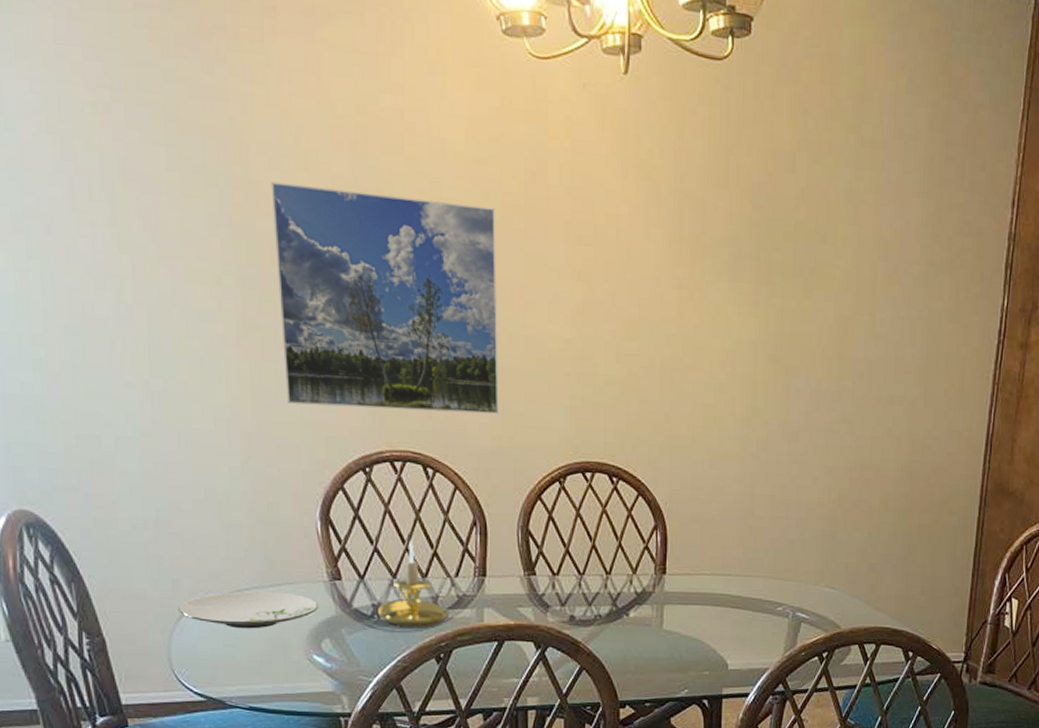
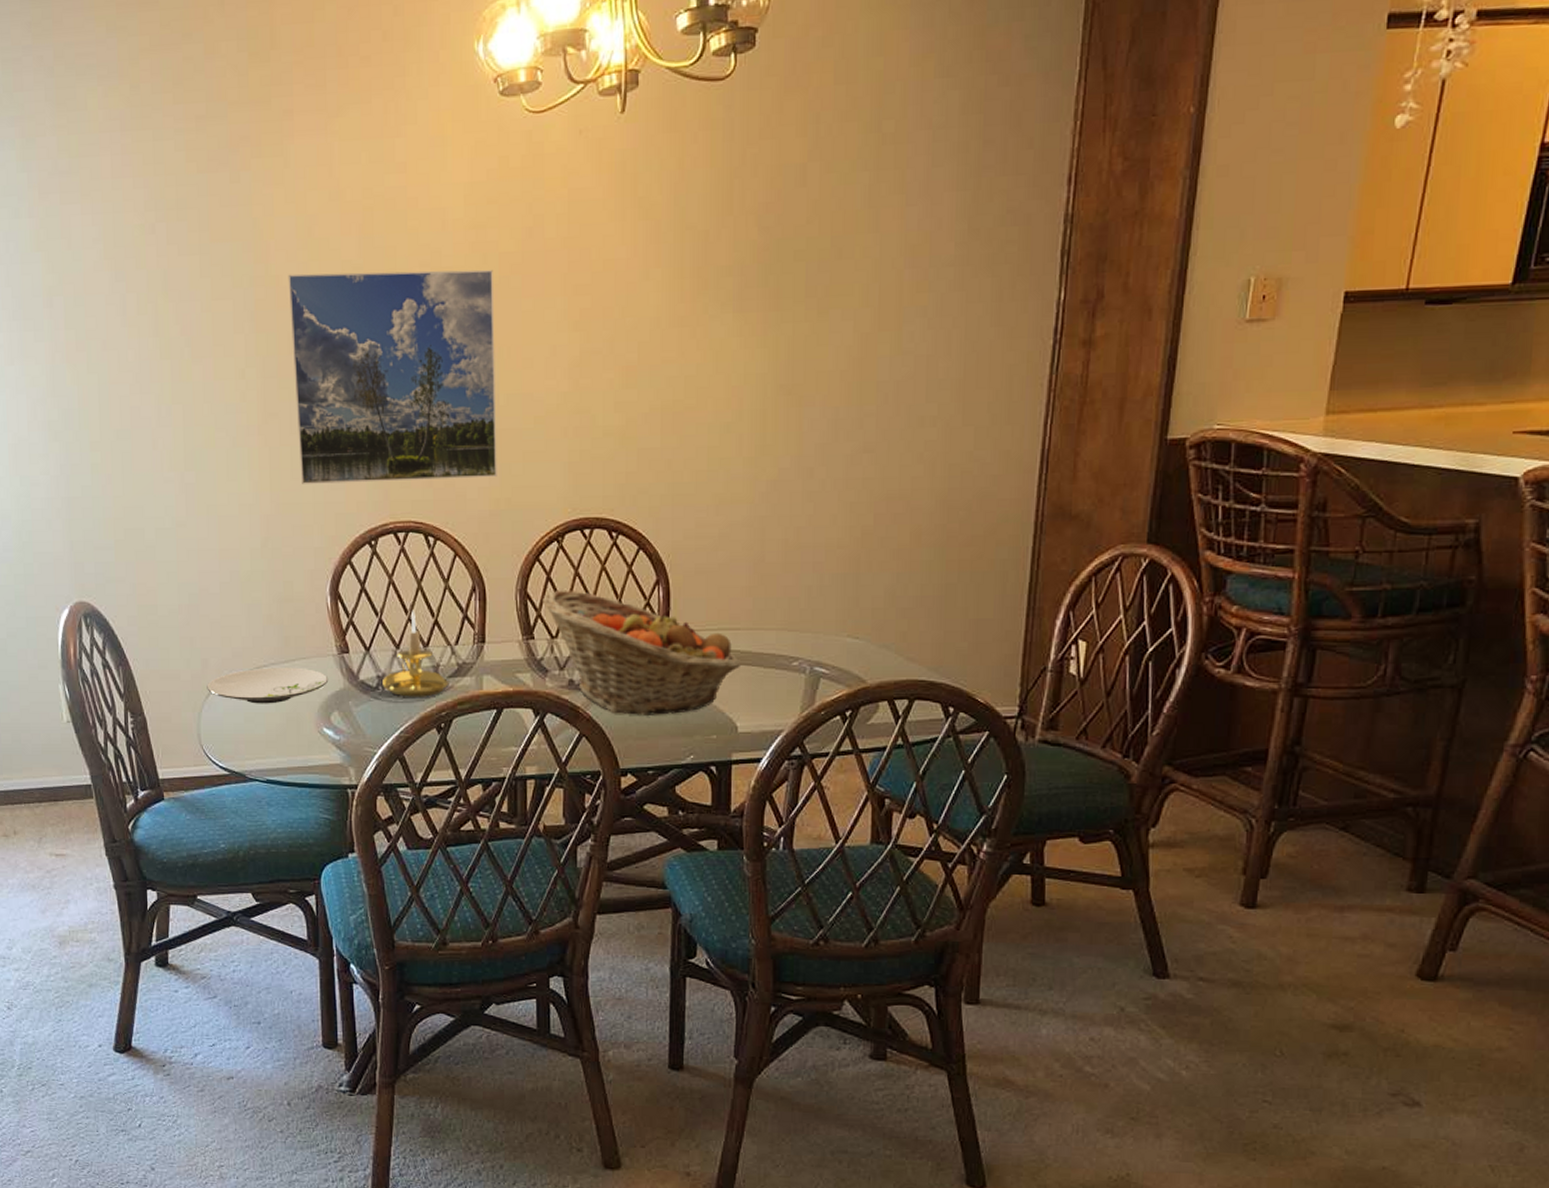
fruit basket: none [543,529,731,652] -> present [541,590,740,715]

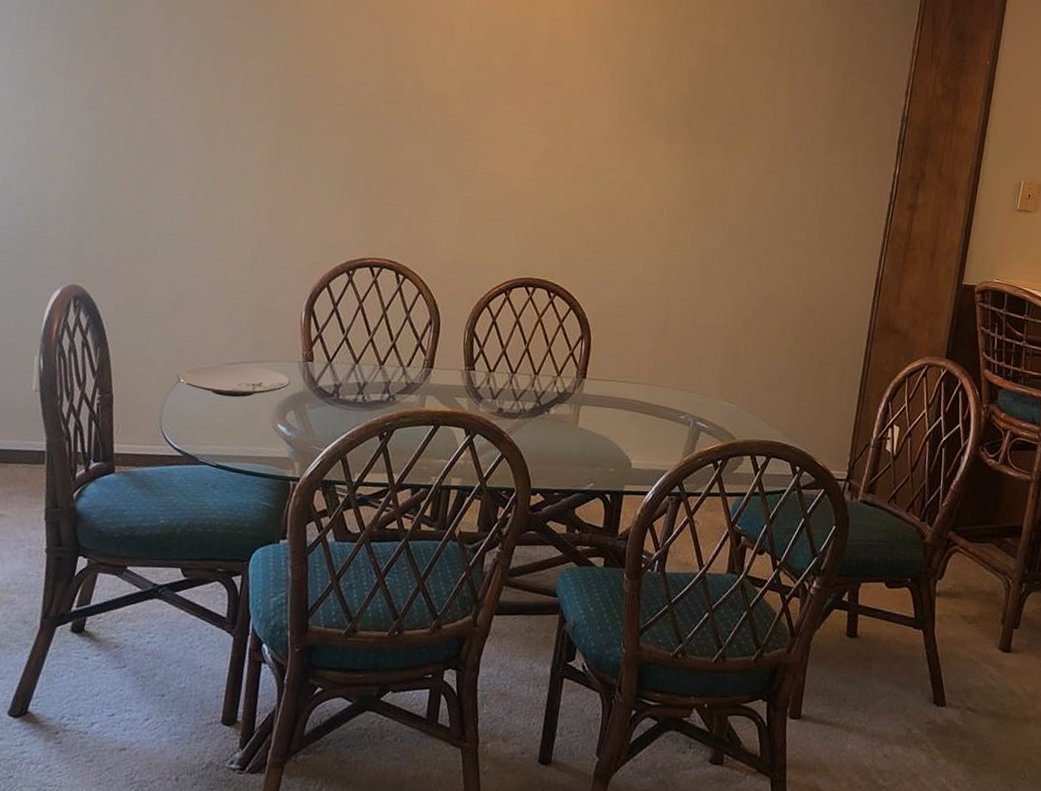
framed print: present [288,269,497,484] -> none [297,50,485,235]
candle holder: present [382,610,449,697] -> none [338,332,397,408]
fruit basket: present [541,590,740,715] -> none [485,332,640,447]

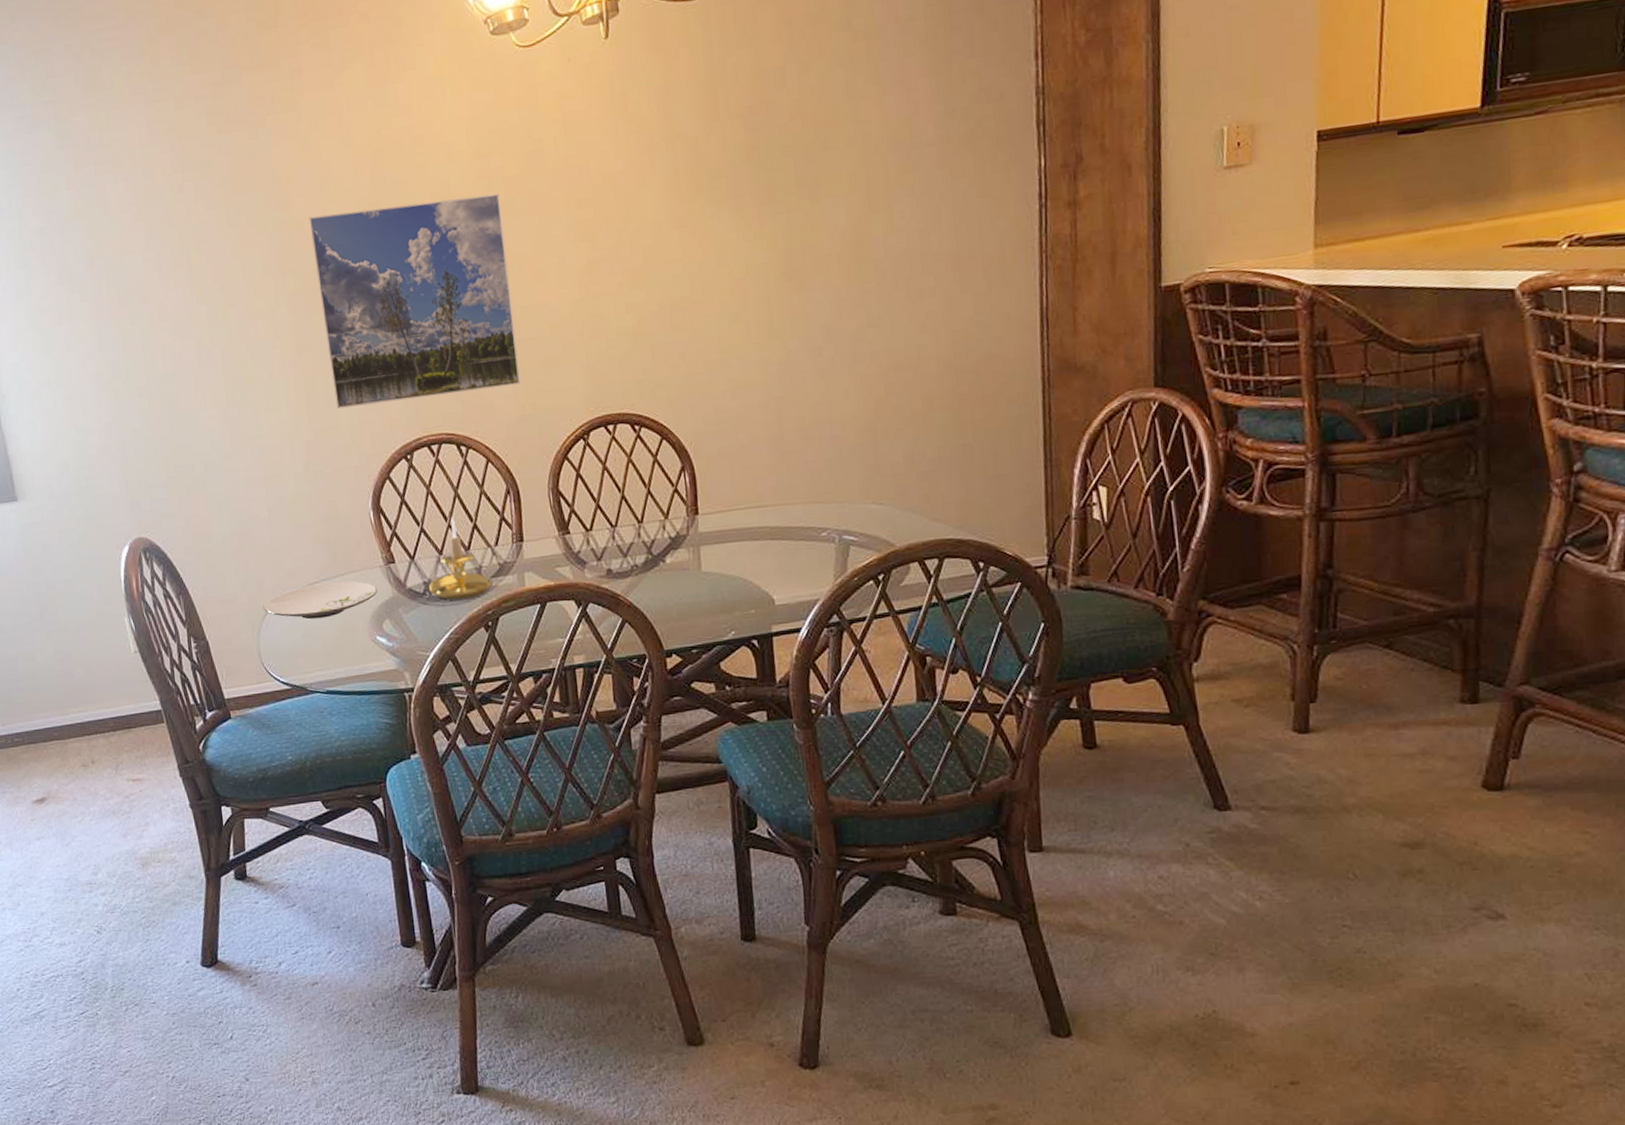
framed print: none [297,50,485,235] -> present [309,193,520,409]
candle holder: none [338,332,397,408] -> present [429,516,493,600]

